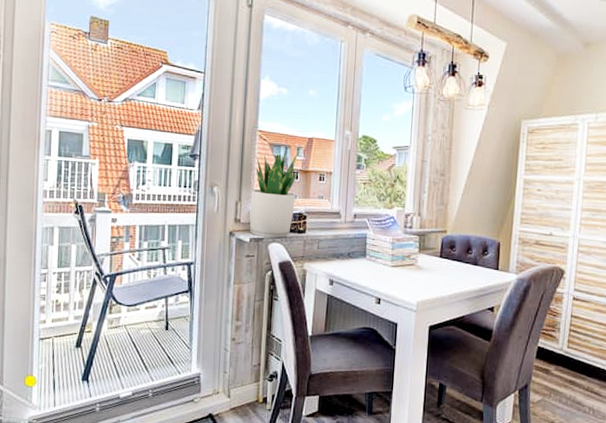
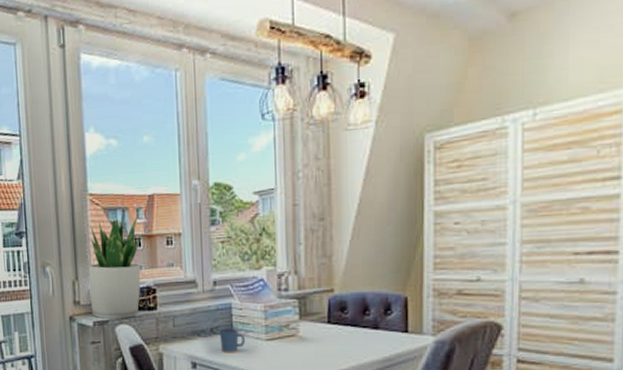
mug: none [354,254,375,275] -> present [220,328,246,354]

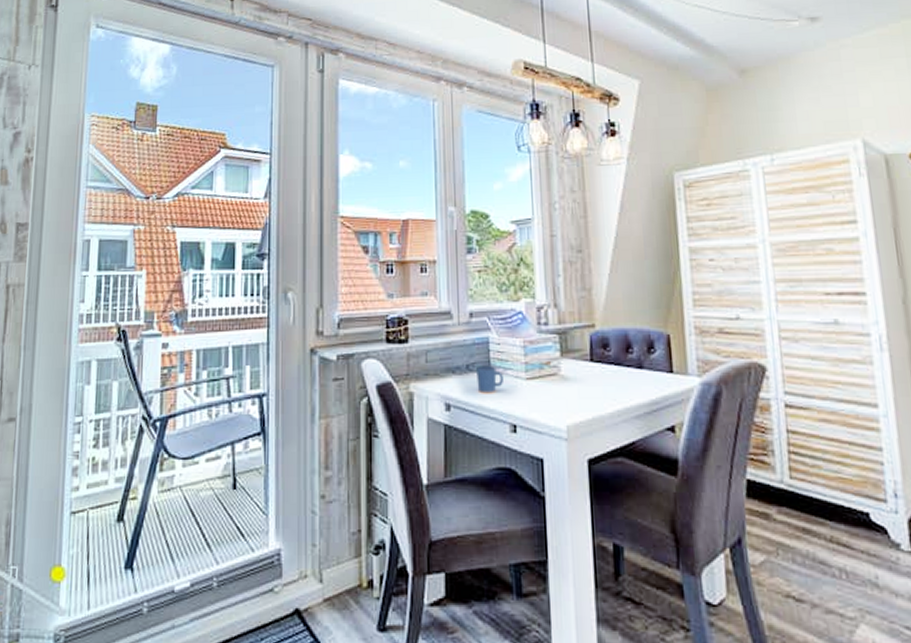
planter: present [88,214,142,320] -> none [335,238,394,353]

